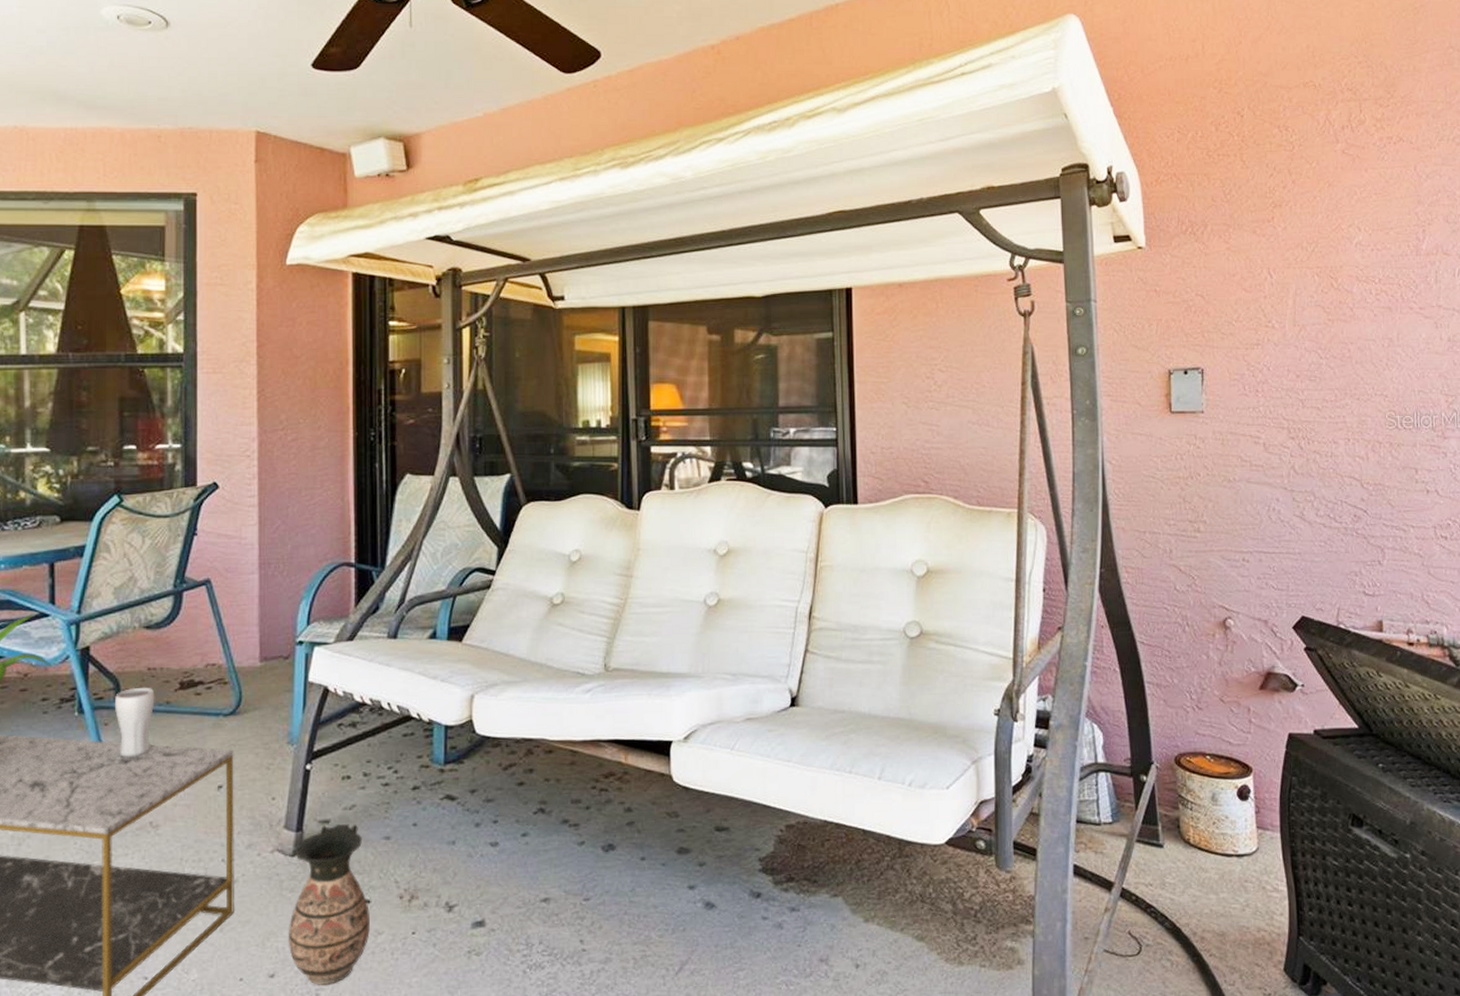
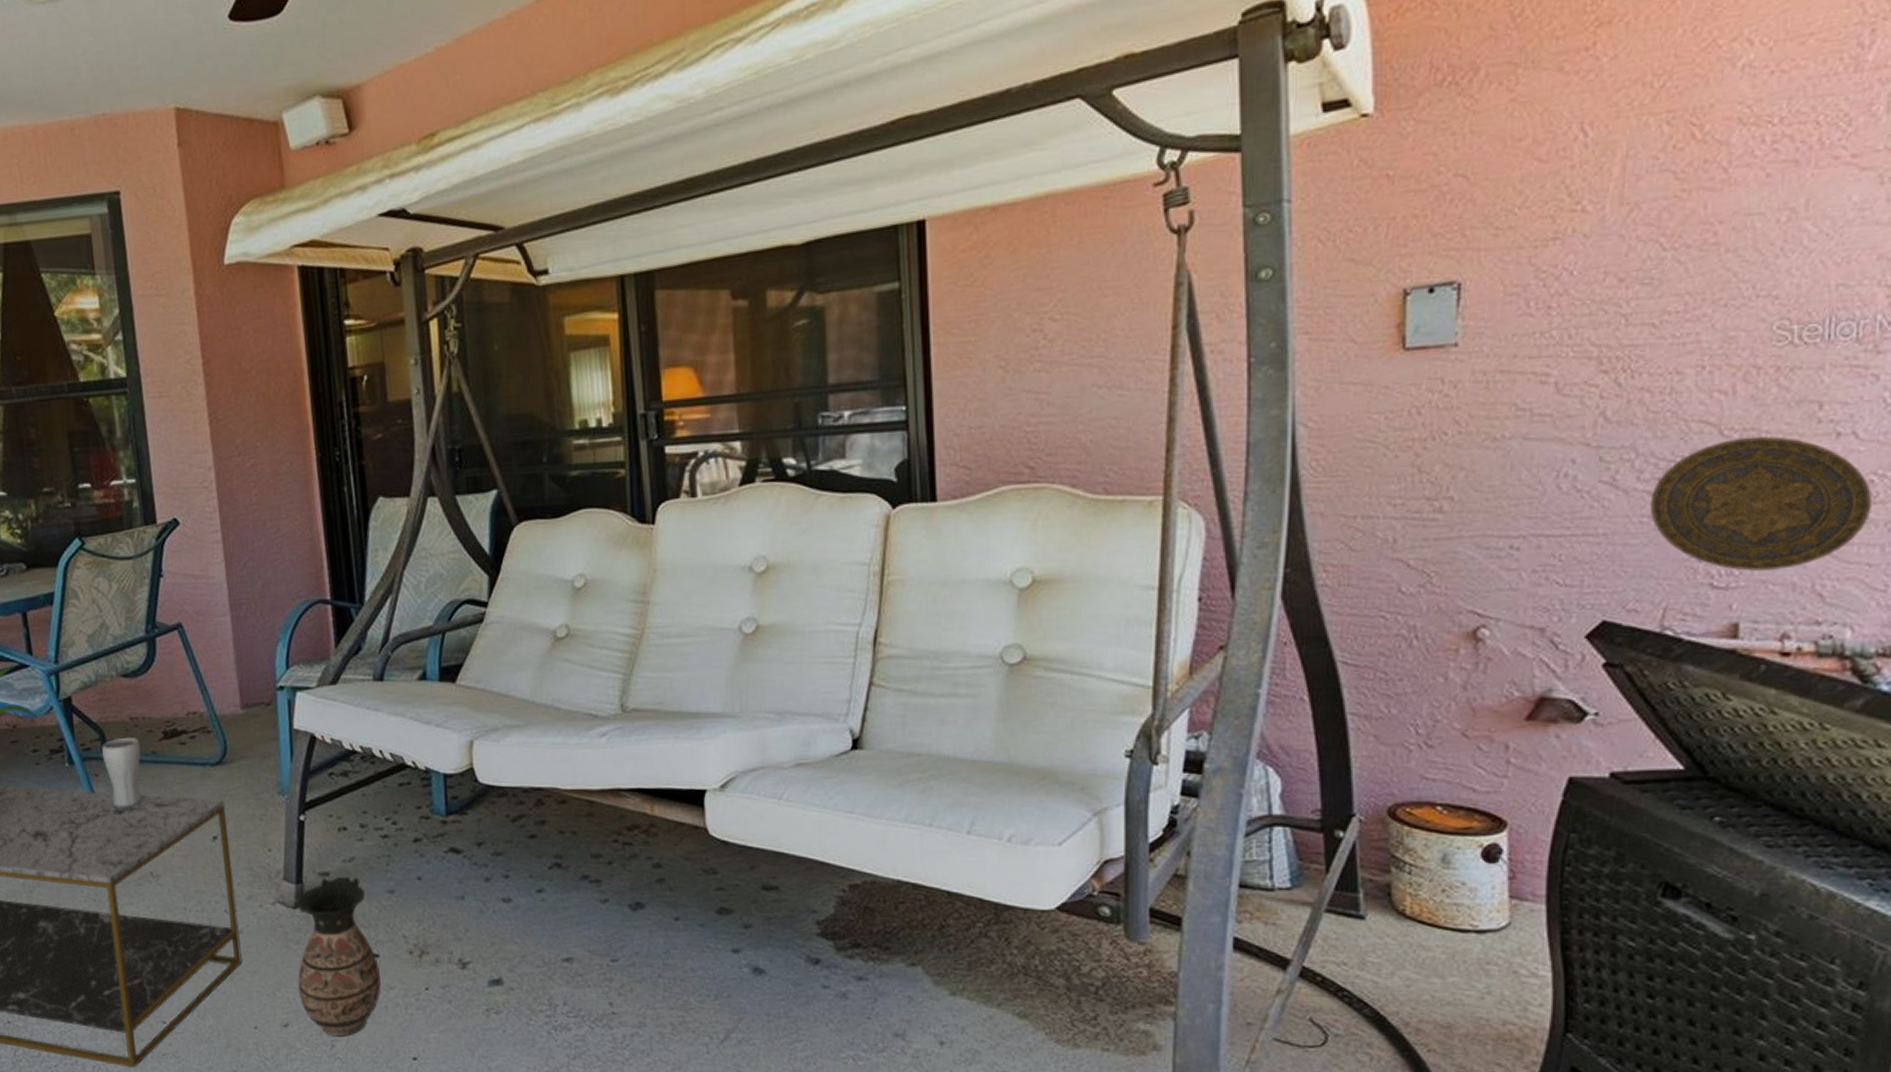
decorative plate: none [1324,489,1451,584] -> present [1649,436,1873,571]

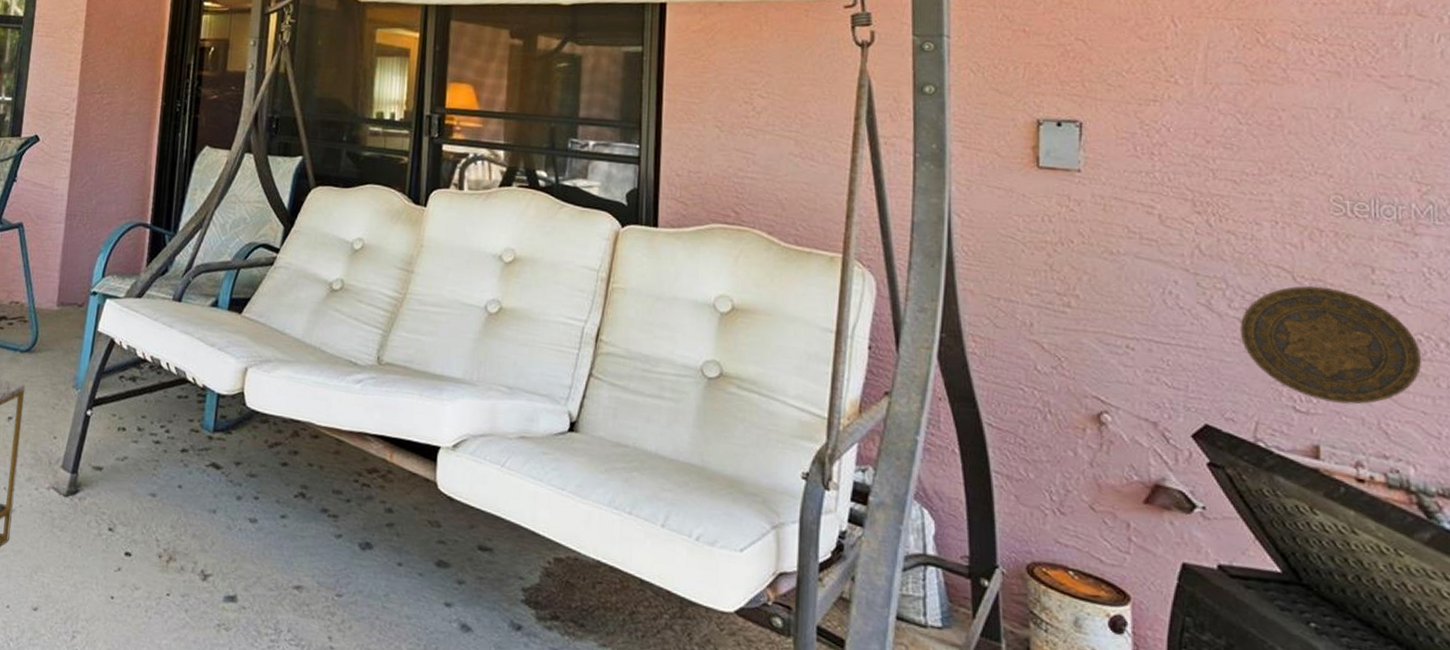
ceramic jug: present [297,876,381,1038] -> none [53,471,130,630]

